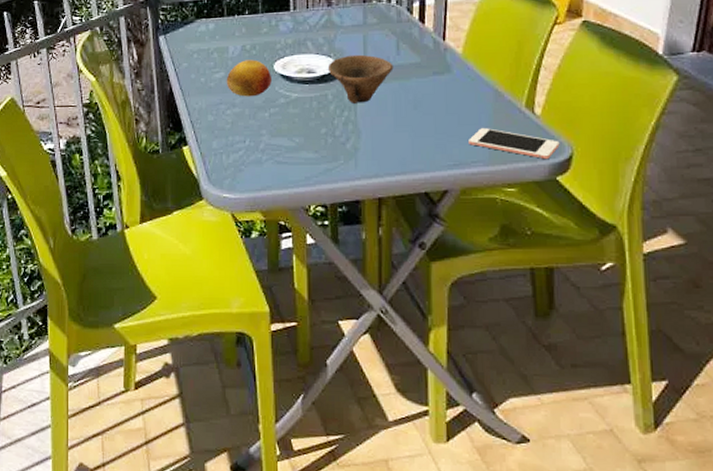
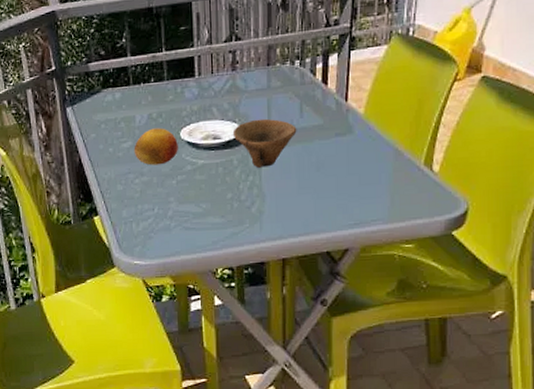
cell phone: present [469,128,560,160] -> none [369,187,456,216]

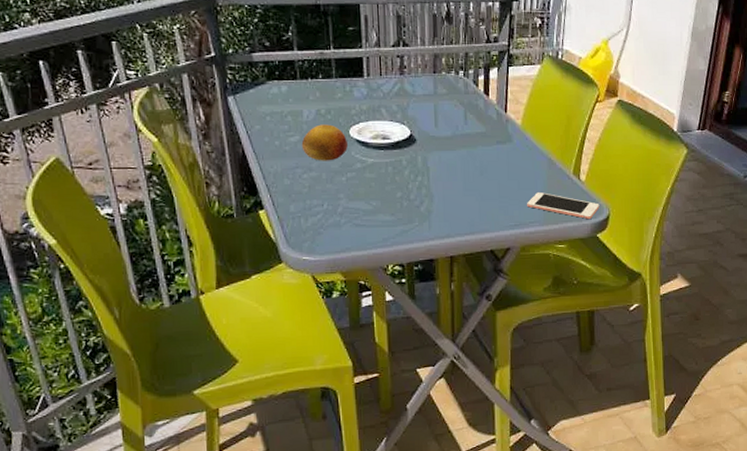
bowl: present [232,118,297,168] -> none [401,123,462,169]
cell phone: none [369,187,456,216] -> present [527,192,600,220]

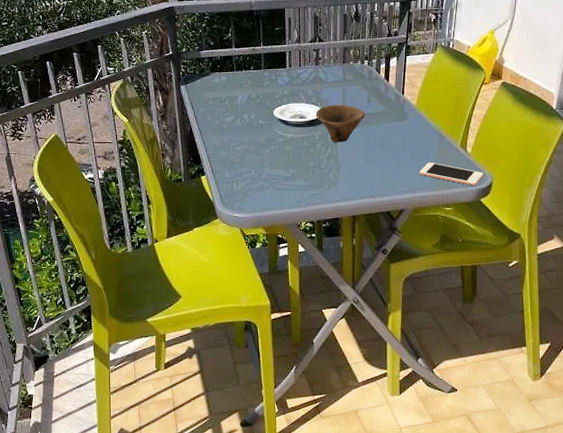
fruit: present [301,124,348,161] -> none [235,107,272,137]
bowl: none [401,123,462,169] -> present [315,104,365,143]

